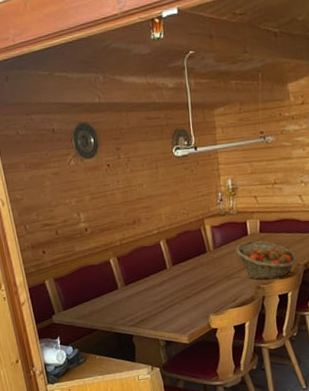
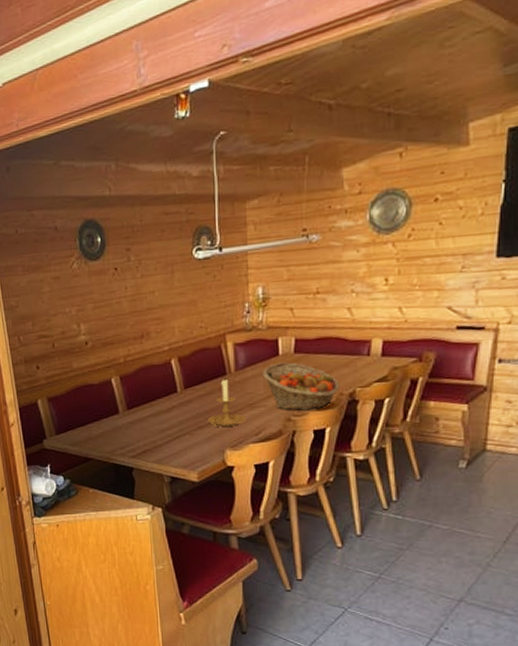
candle holder: none [193,256,225,296] -> present [208,378,247,427]

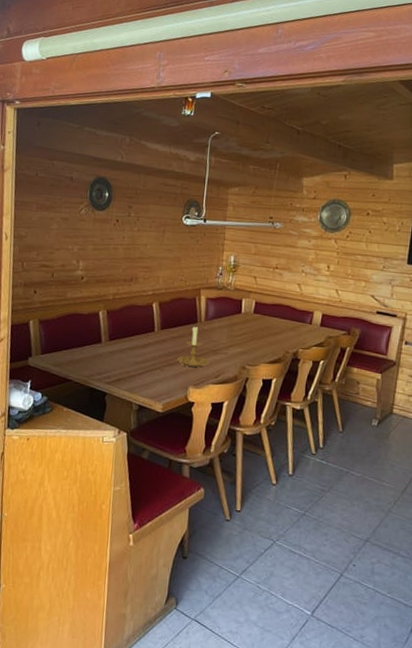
fruit basket: present [261,362,340,411] -> none [226,319,287,363]

